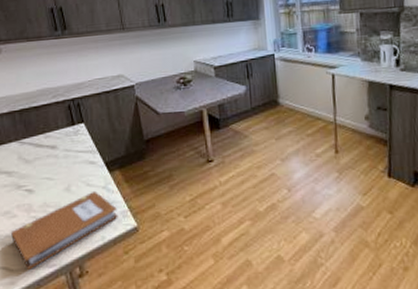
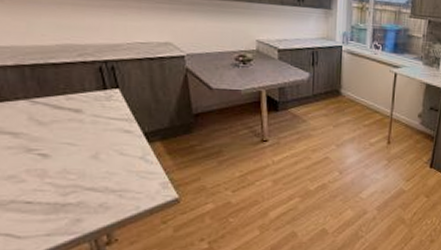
notebook: present [10,190,118,270] -> none [16,160,157,237]

